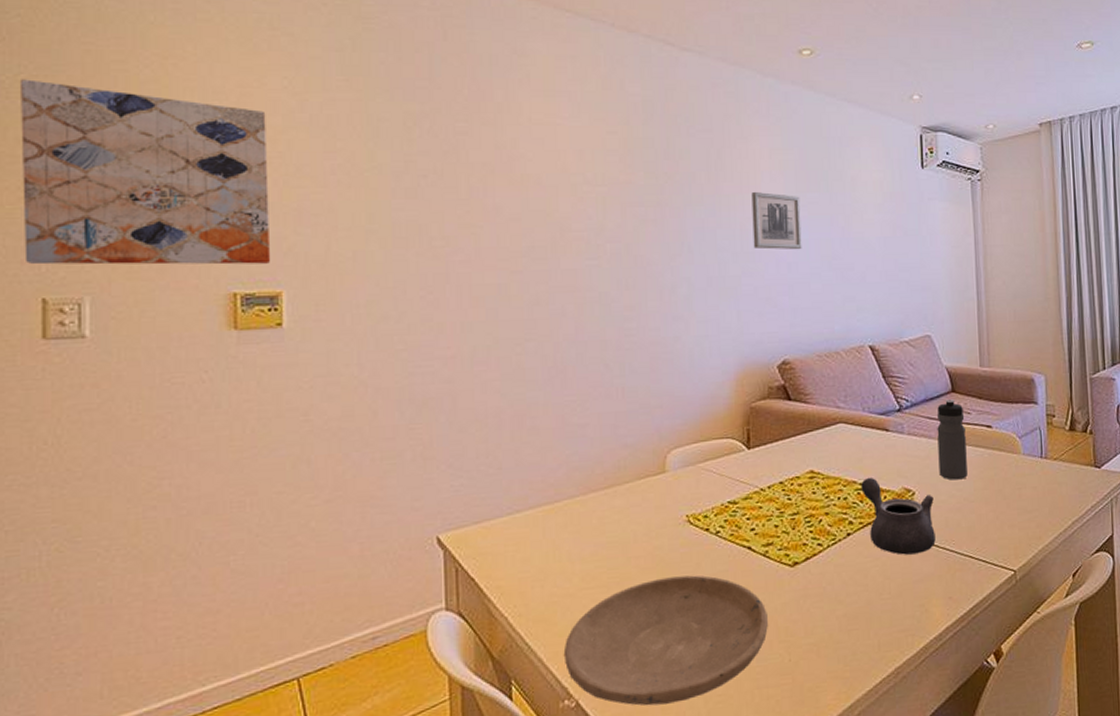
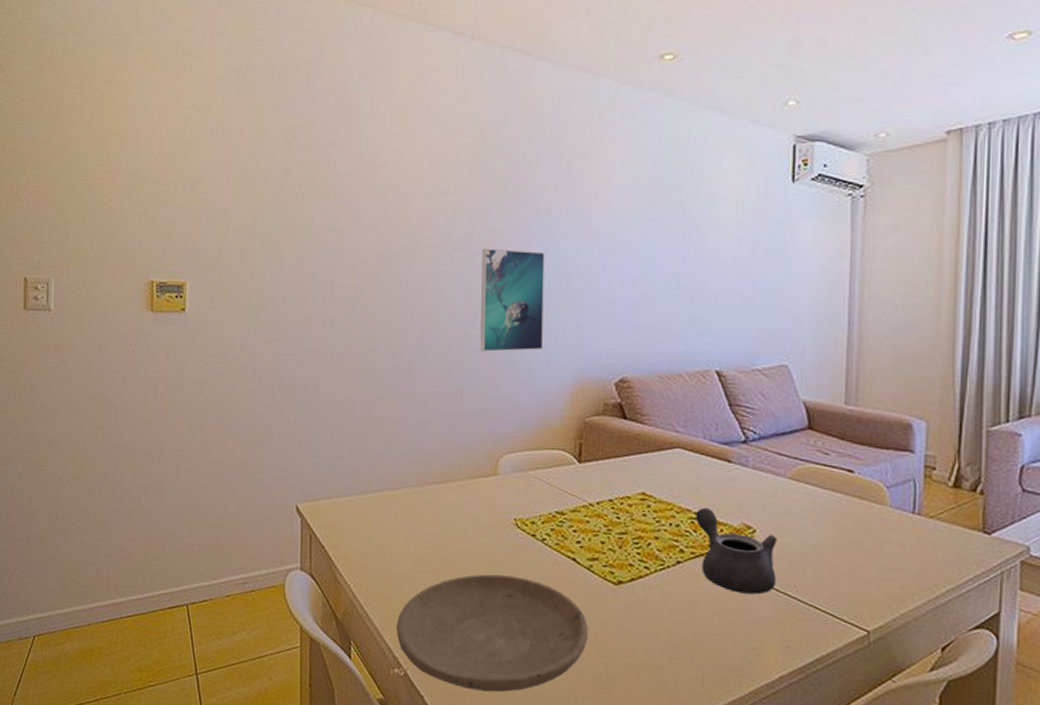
wall art: present [21,79,271,265] -> none [13,102,179,257]
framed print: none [635,238,706,345] -> present [480,248,545,352]
wall art: present [751,191,802,250] -> none [598,204,651,266]
water bottle: present [937,399,968,480] -> none [786,437,822,524]

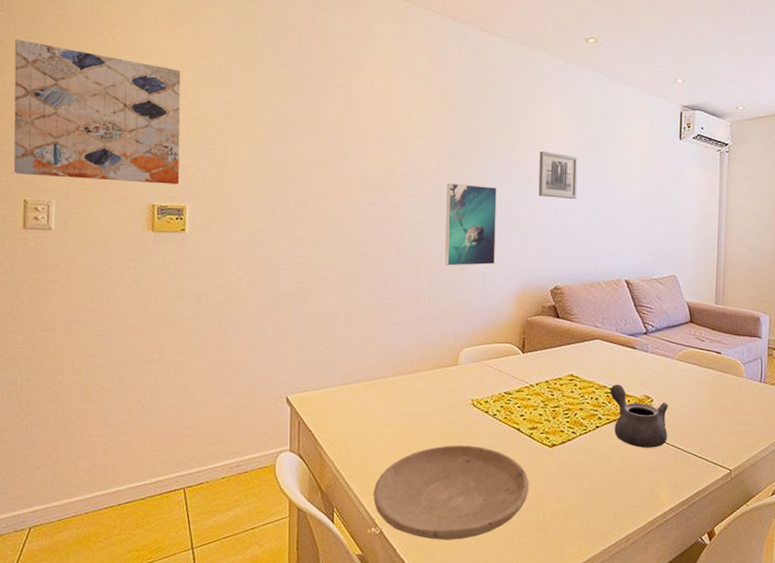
wall art: none [13,102,179,257] -> present [13,39,181,184]
wall art: none [598,204,651,266] -> present [538,150,578,200]

